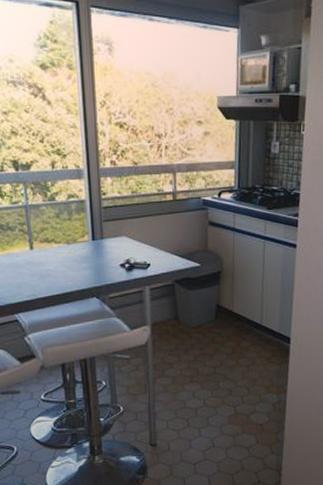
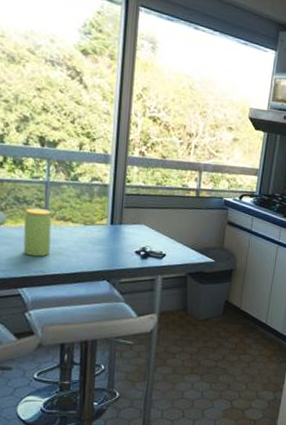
jar: none [10,233,39,282] -> present [23,208,52,257]

